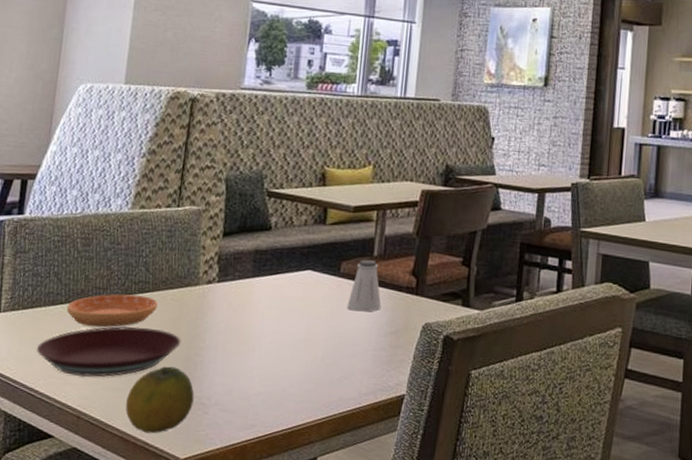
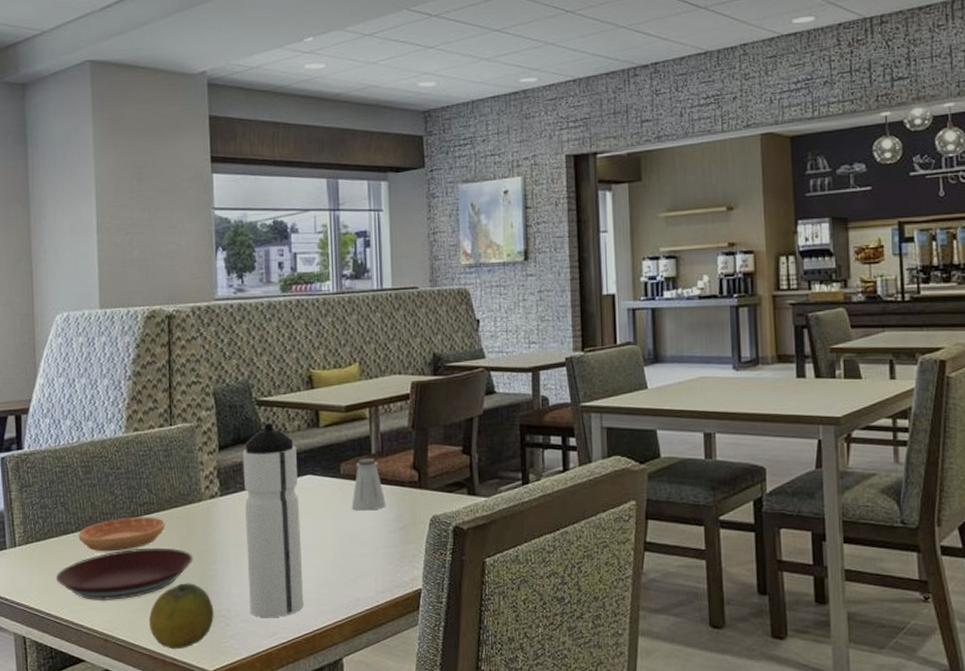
water bottle: none [230,215,300,410] -> present [242,423,304,618]

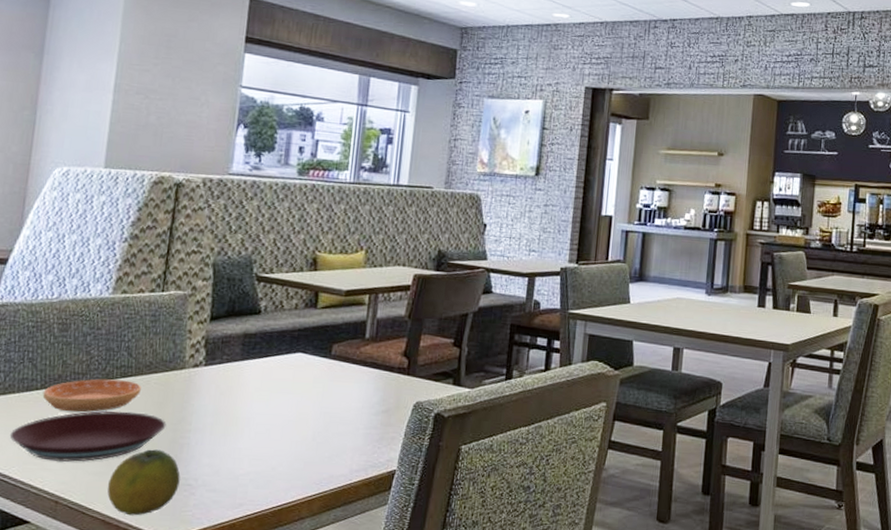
water bottle: present [242,423,304,618] -> none [218,299,291,490]
saltshaker: present [352,458,386,511] -> none [338,342,373,392]

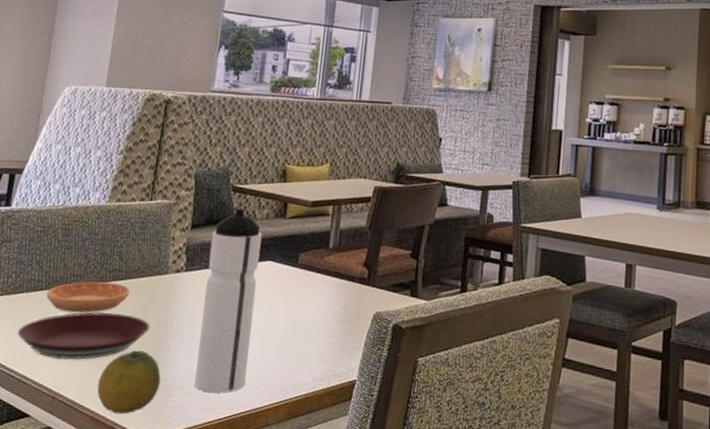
water bottle: none [218,299,291,490] -> present [194,208,262,393]

